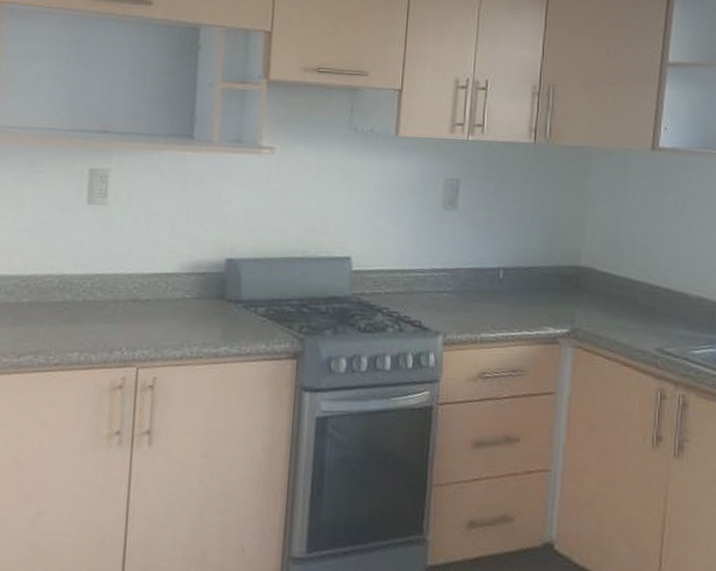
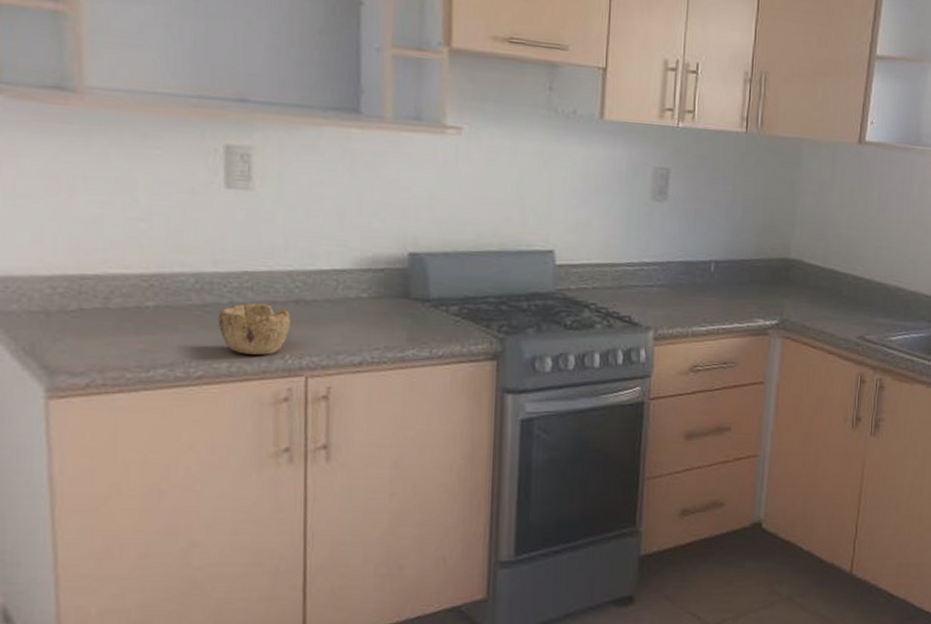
bowl: none [73,301,129,347] -> present [218,303,290,355]

